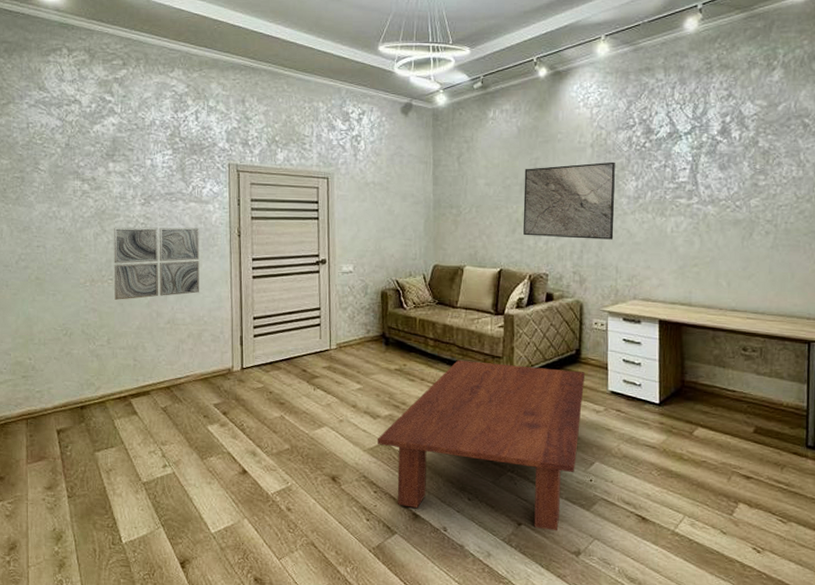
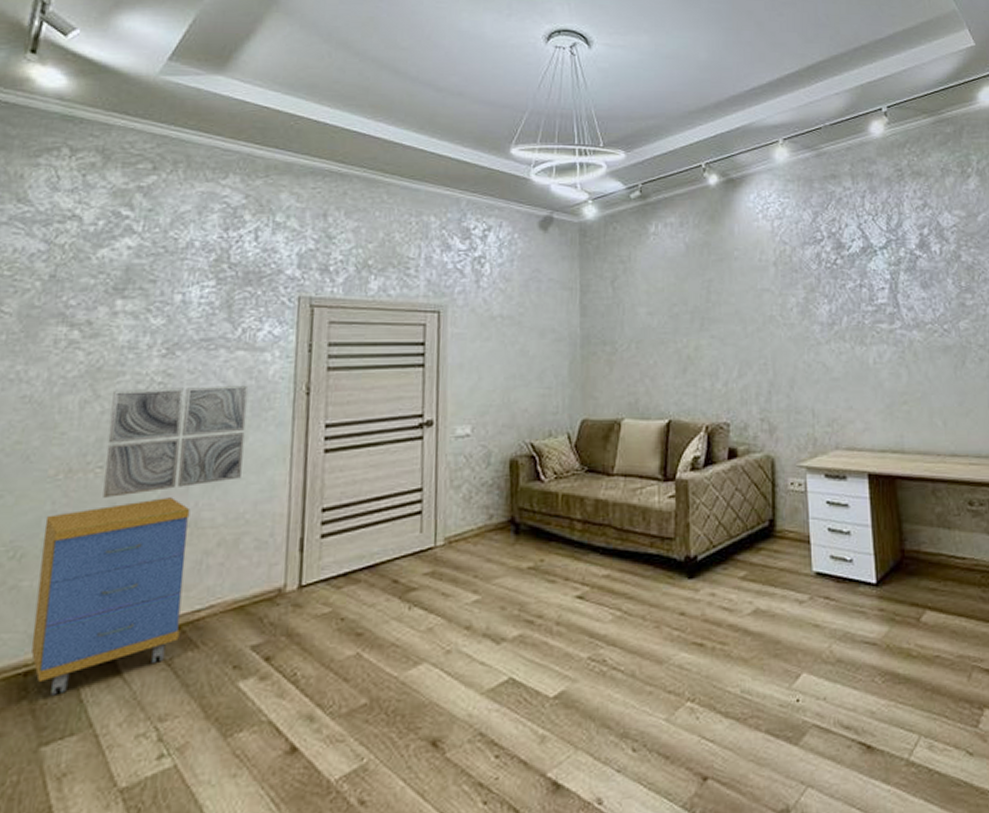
storage cabinet: none [82,302,169,422] -> present [31,497,191,696]
coffee table: present [376,360,586,531] -> none [500,547,783,783]
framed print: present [523,161,615,240] -> none [695,282,807,377]

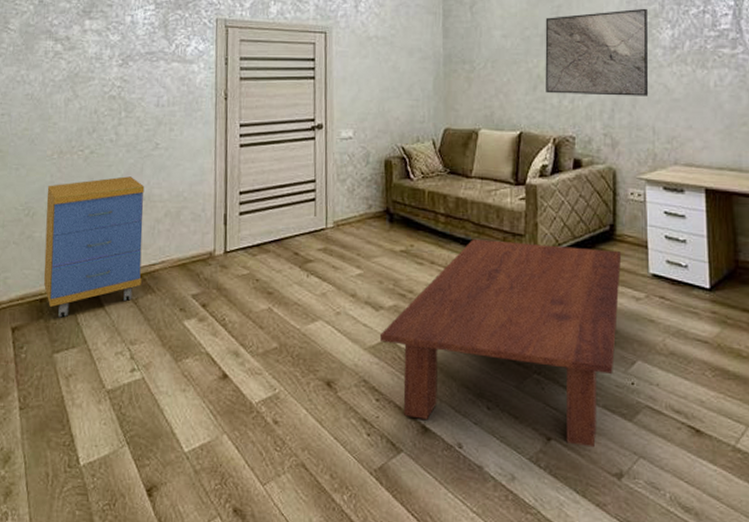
wall art: present [103,385,249,498] -> none [84,90,182,174]
coffee table: none [500,547,783,783] -> present [379,239,622,448]
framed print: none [695,282,807,377] -> present [545,8,649,96]

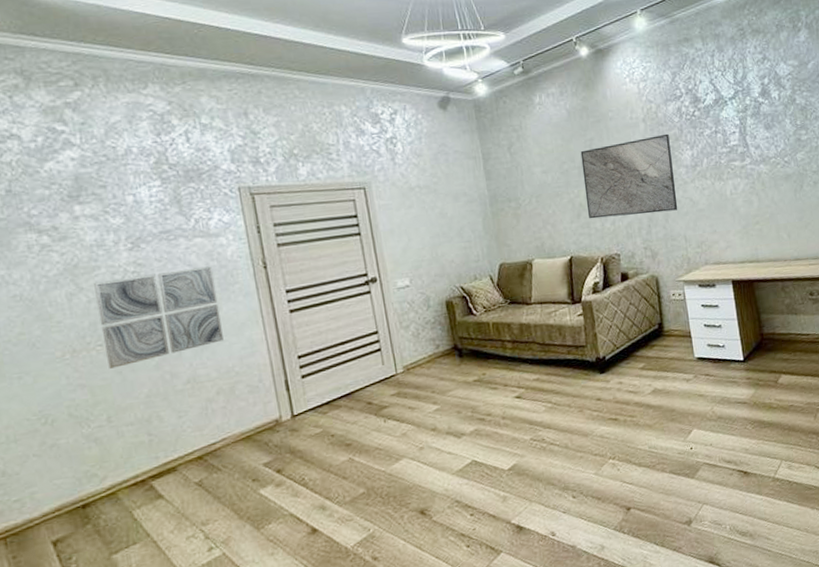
storage cabinet: present [43,176,145,318] -> none [64,362,203,519]
wall art: none [84,90,182,174] -> present [94,266,224,369]
coffee table: present [379,239,622,448] -> none [465,344,675,522]

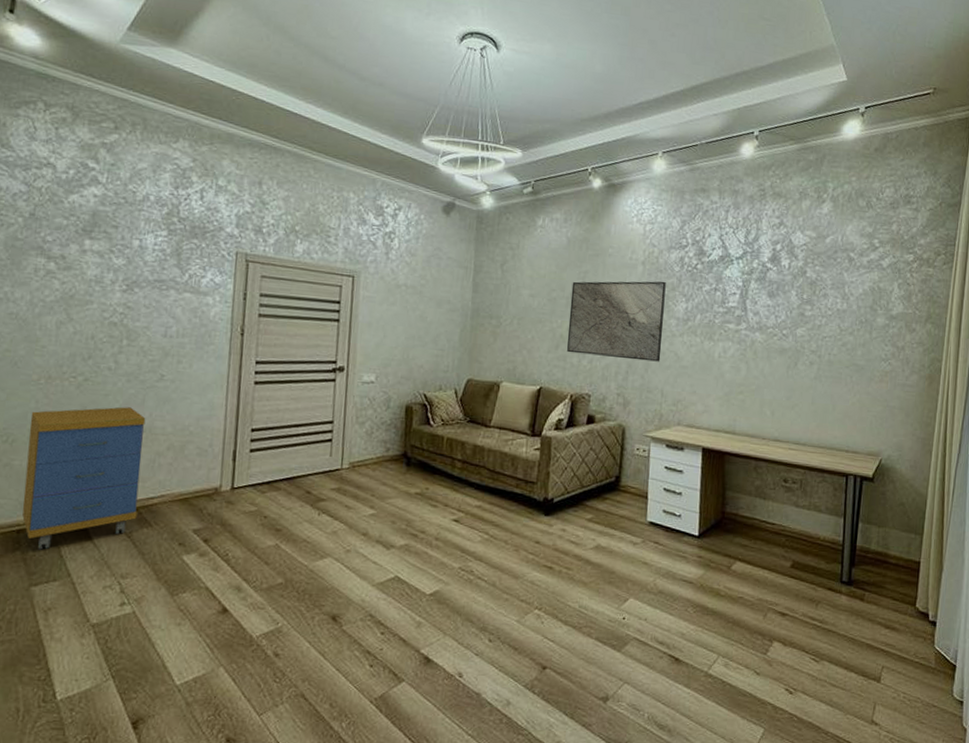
storage cabinet: none [64,362,203,519] -> present [22,407,146,550]
wall art: present [94,266,224,369] -> none [76,316,194,403]

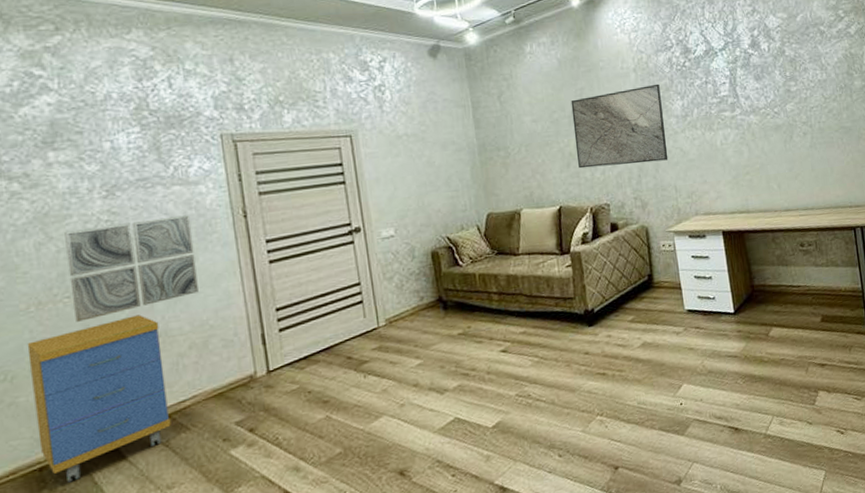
wall art: none [76,316,194,403] -> present [64,215,199,322]

